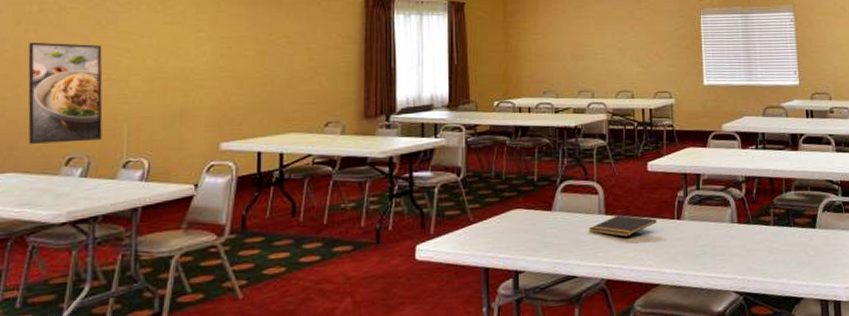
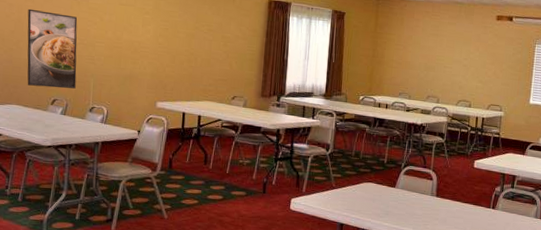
notepad: present [589,215,657,238] -> none [422,198,476,217]

